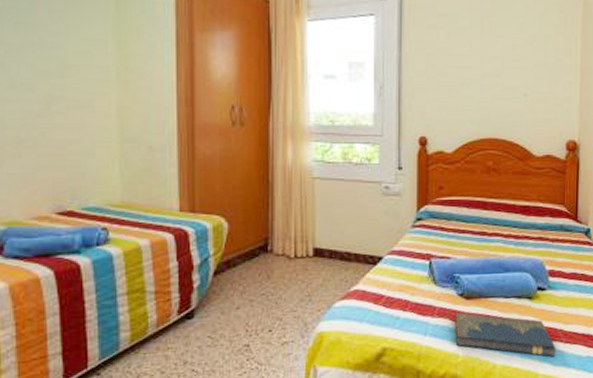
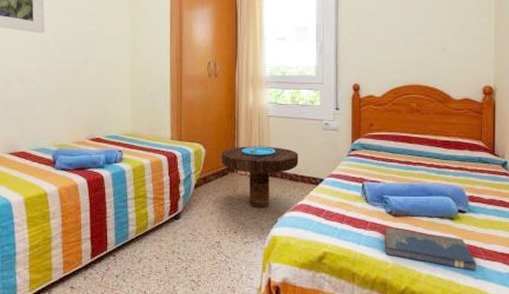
side table: none [250,217,352,298] -> present [221,146,299,208]

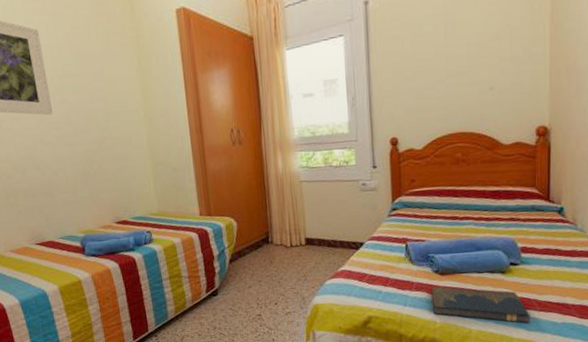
side table: present [221,146,299,208] -> none [254,213,336,278]

